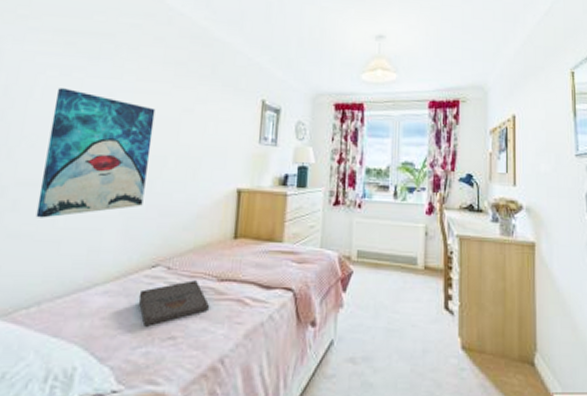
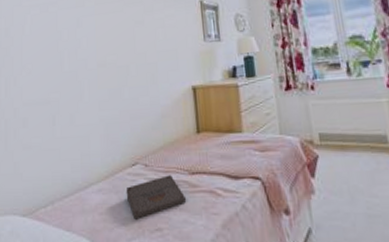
wall art: present [36,88,156,218] -> none [40,22,116,131]

